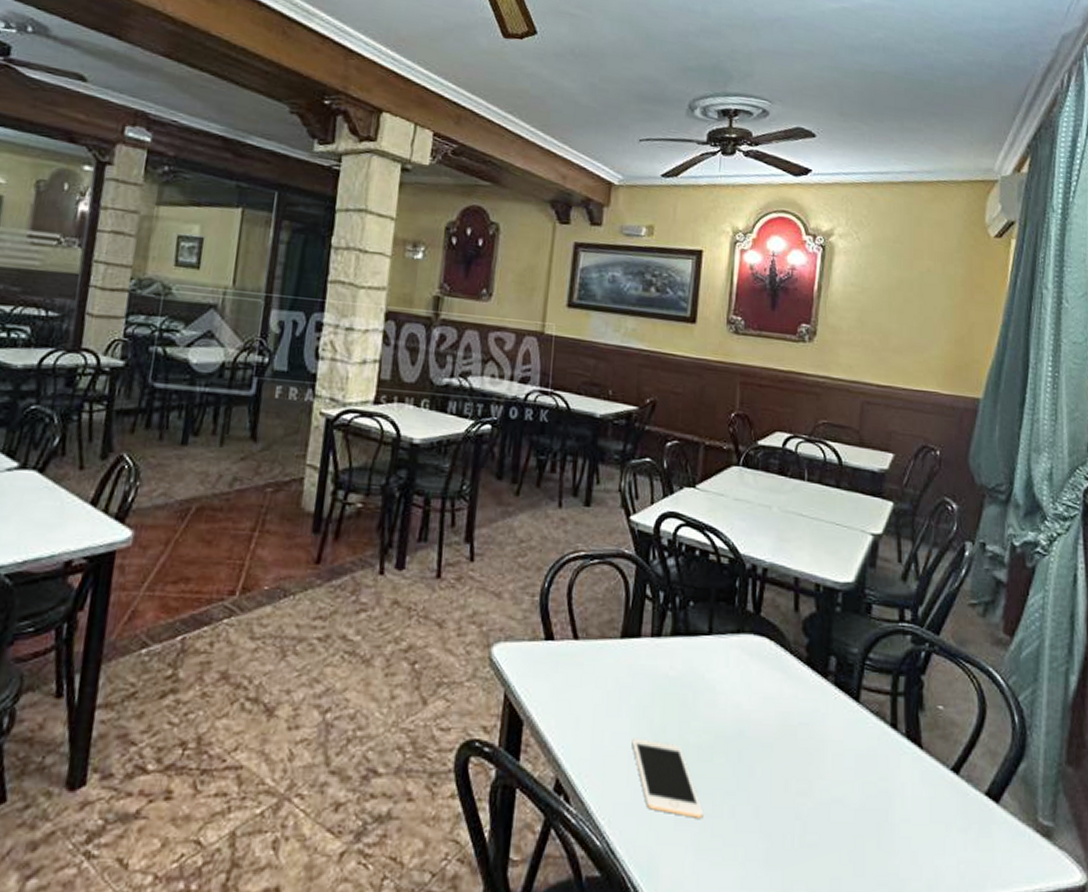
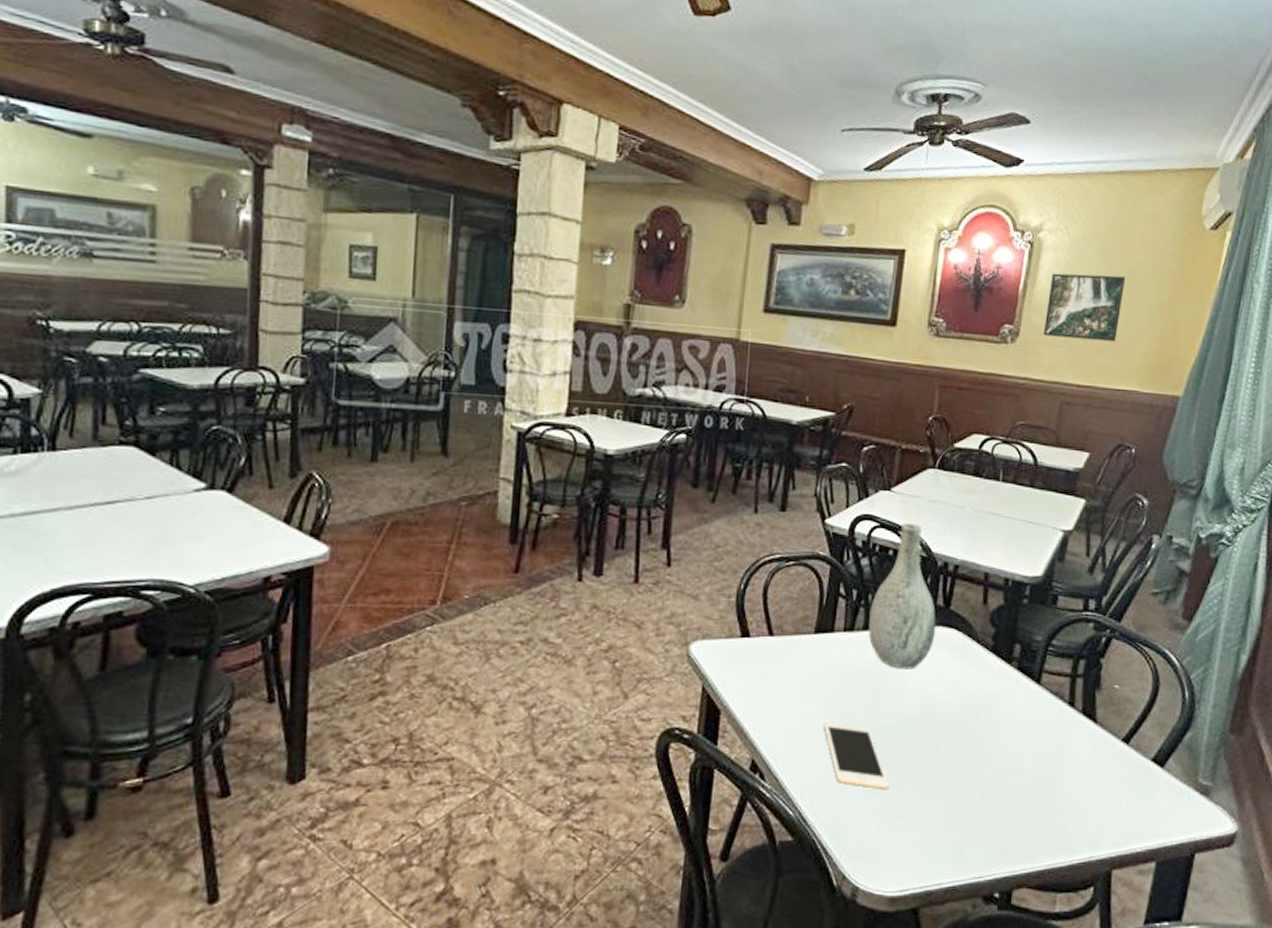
vase: none [676,521,747,681] -> present [868,522,936,670]
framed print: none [841,275,917,343] -> present [1044,273,1126,342]

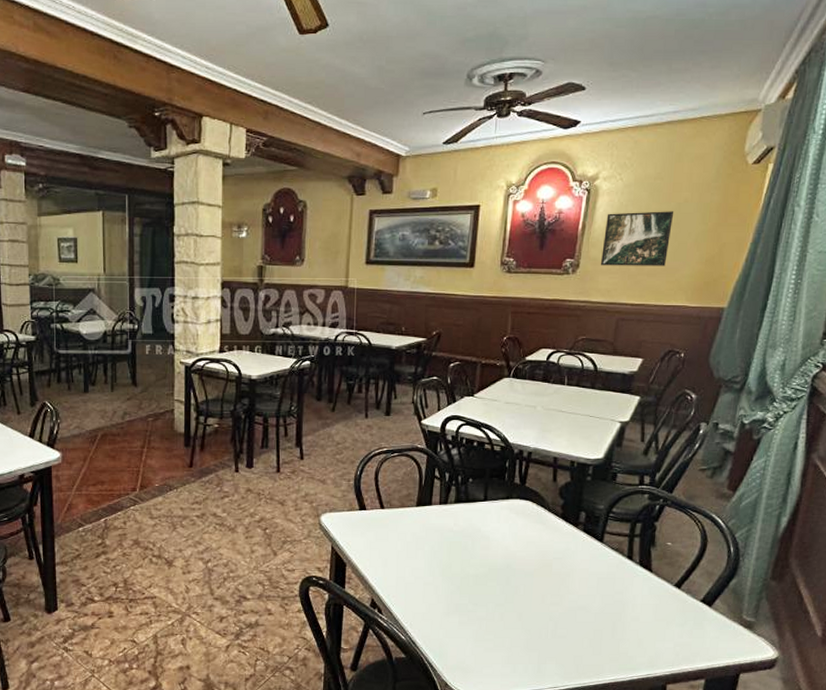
cell phone: present [823,721,890,789] -> none [426,571,480,621]
vase: present [868,522,936,670] -> none [459,420,514,532]

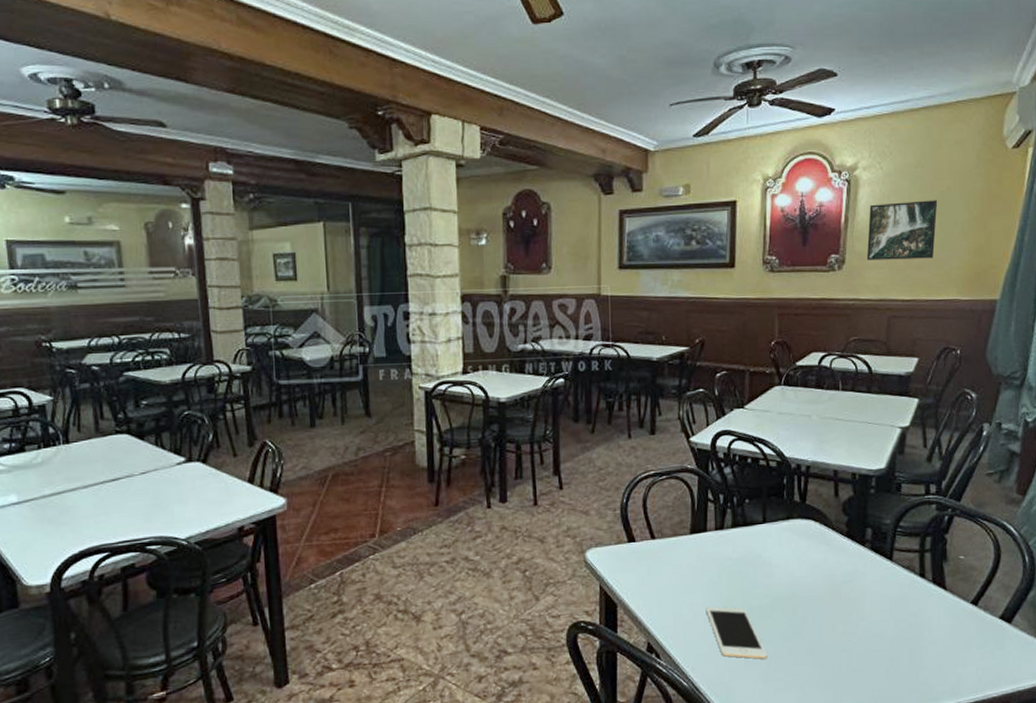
cell phone: none [426,571,480,621] -> present [706,606,768,659]

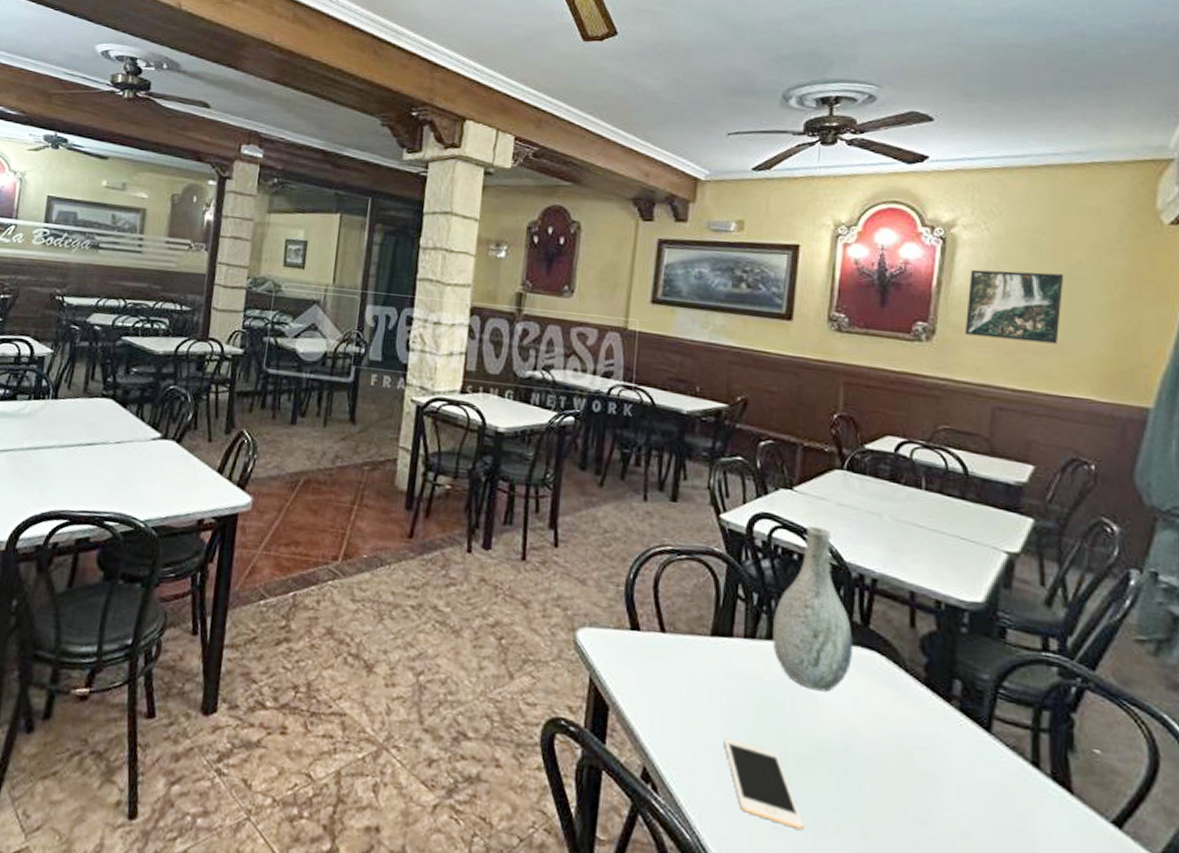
vase: none [736,433,795,558] -> present [772,525,853,692]

